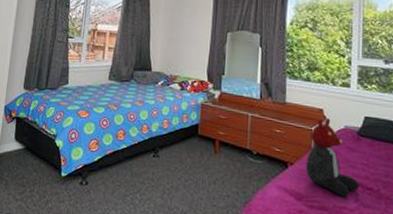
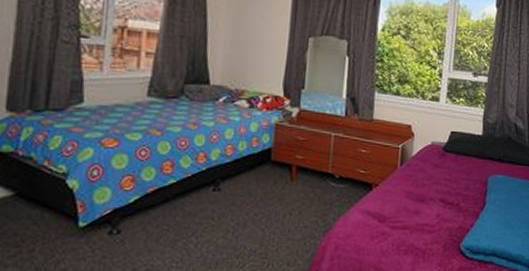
teddy bear: present [305,118,359,198] -> none [390,135,441,215]

